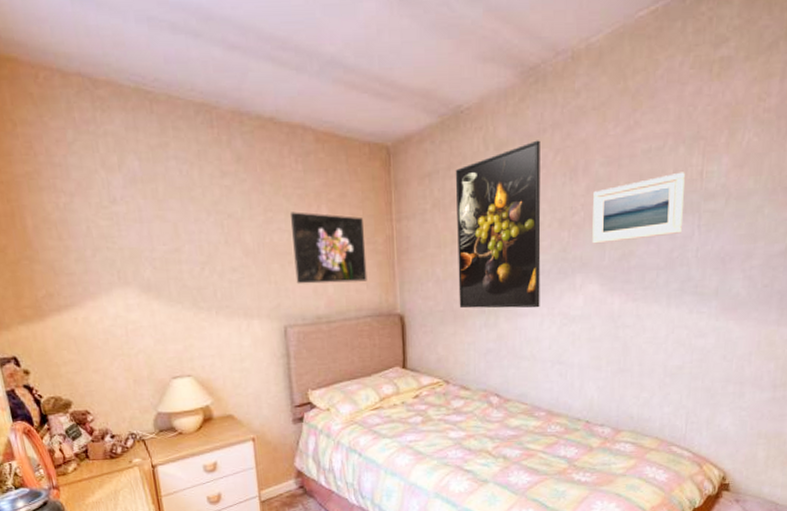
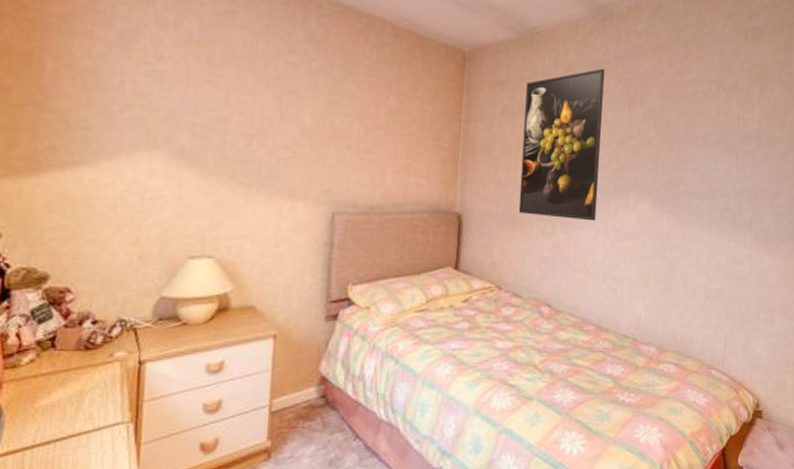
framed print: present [291,212,367,284] -> none [353,98,432,176]
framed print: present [592,172,685,244] -> none [646,114,725,168]

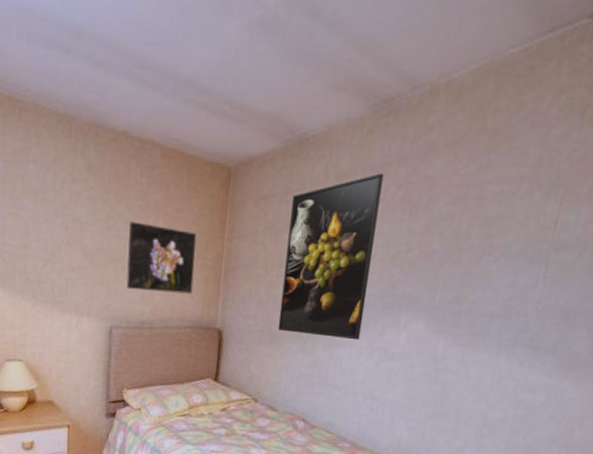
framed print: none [353,98,432,176] -> present [126,221,196,294]

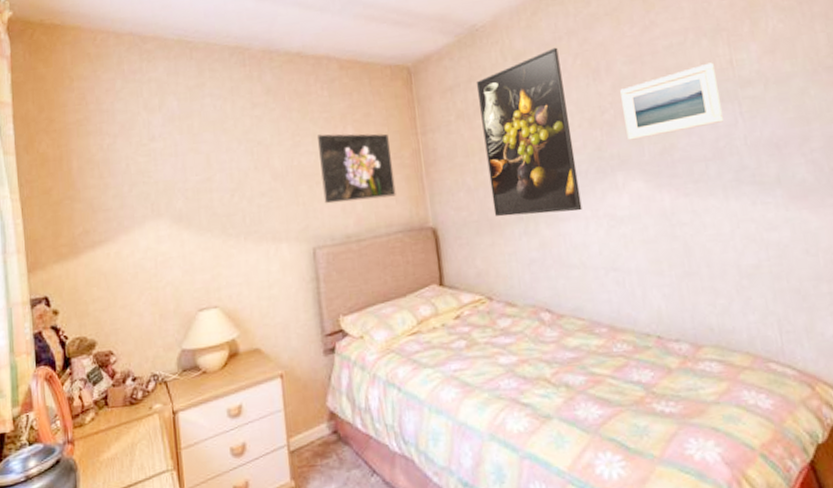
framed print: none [424,218,537,284] -> present [620,62,723,141]

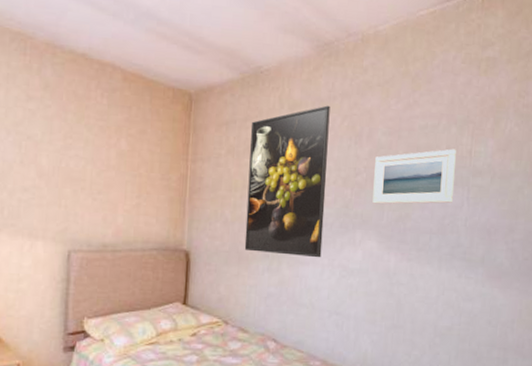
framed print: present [318,133,396,204] -> none [87,141,160,215]

